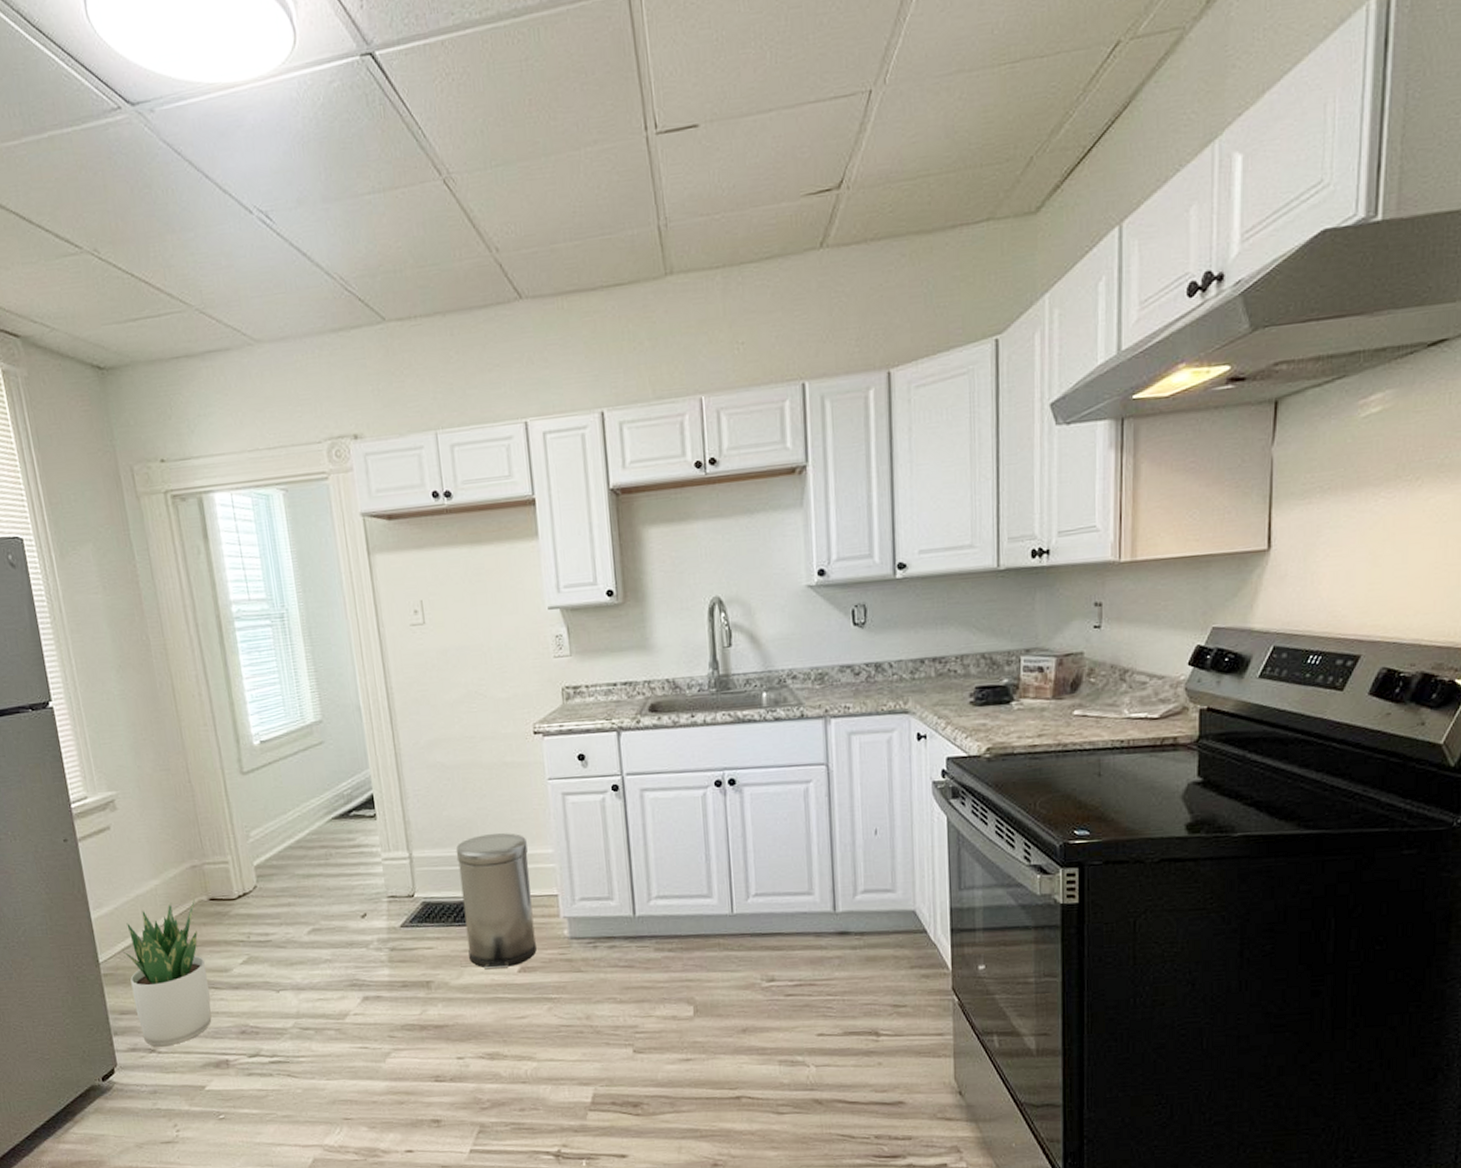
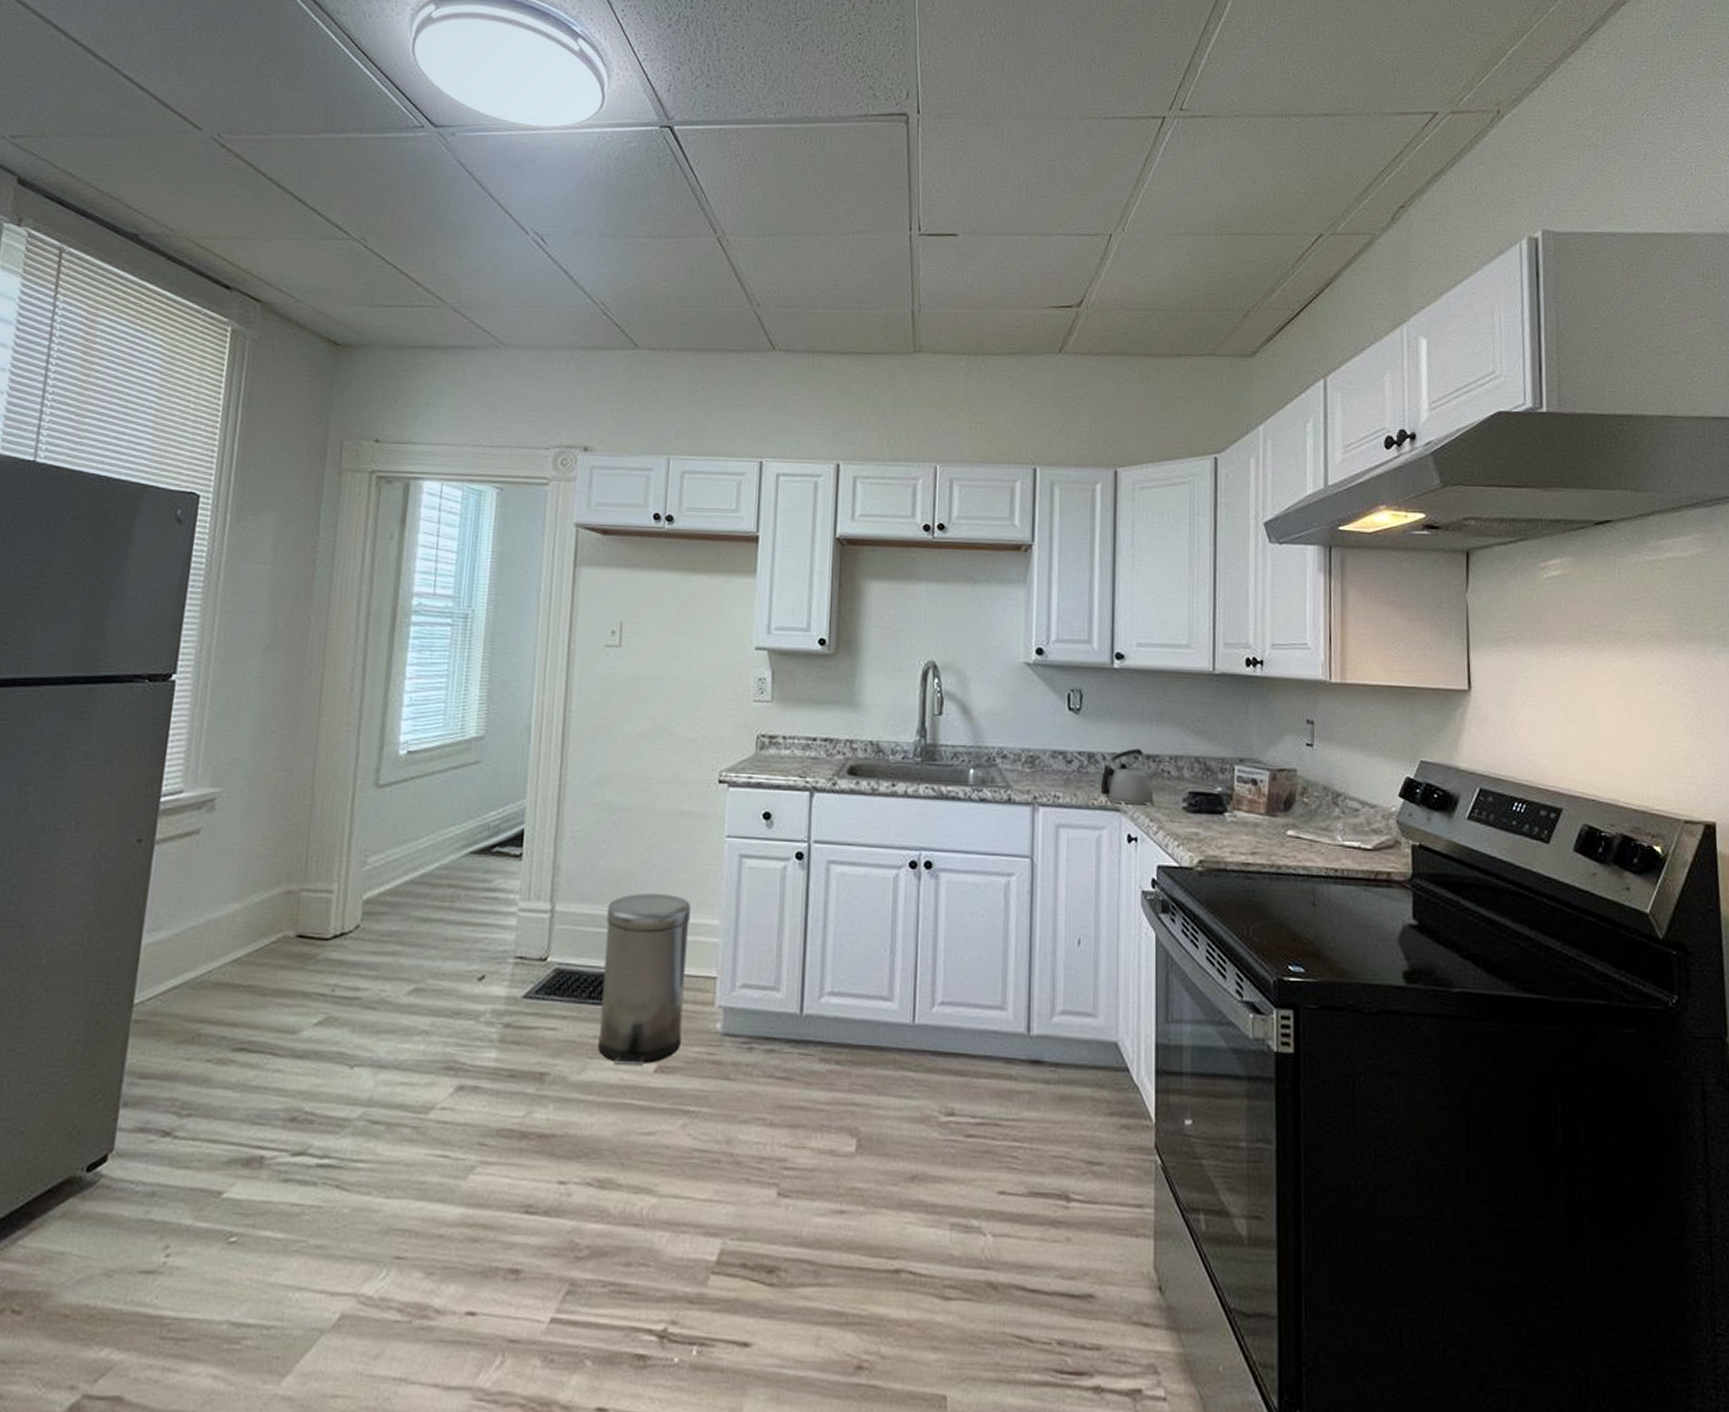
planter: present [122,899,212,1047] -> none [159,933,279,1130]
kettle: none [889,653,947,707] -> present [1101,749,1160,806]

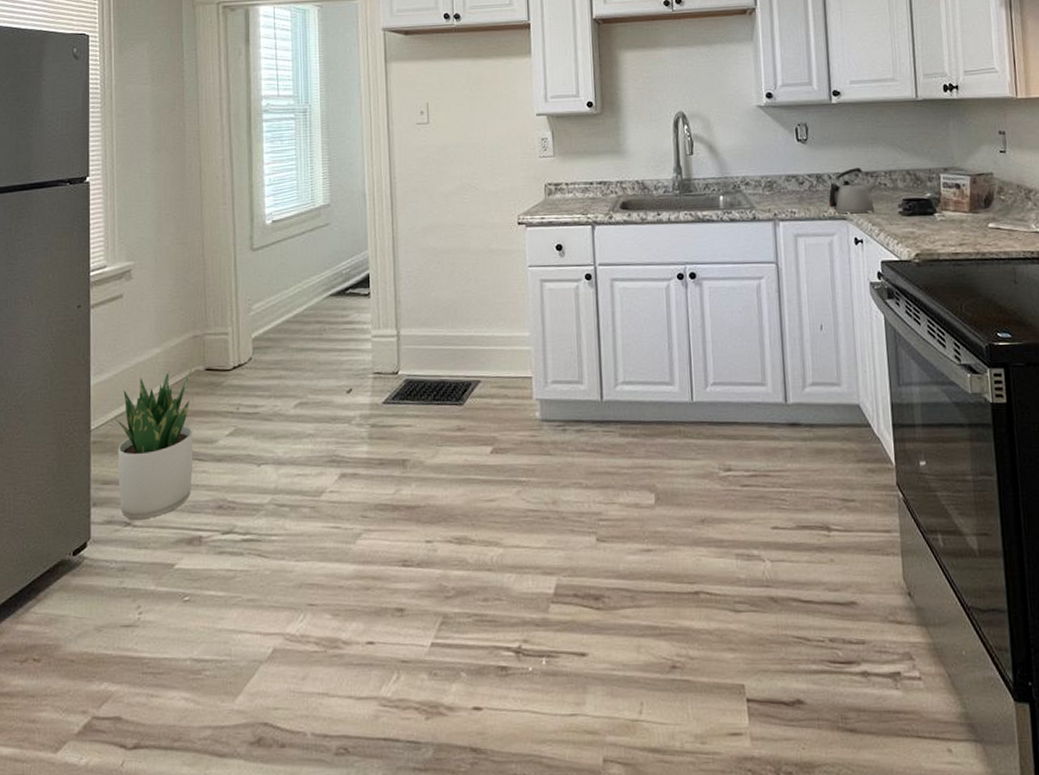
planter: none [159,933,279,1130] -> present [114,369,194,520]
pedal bin: present [598,893,691,1067] -> none [440,315,509,451]

